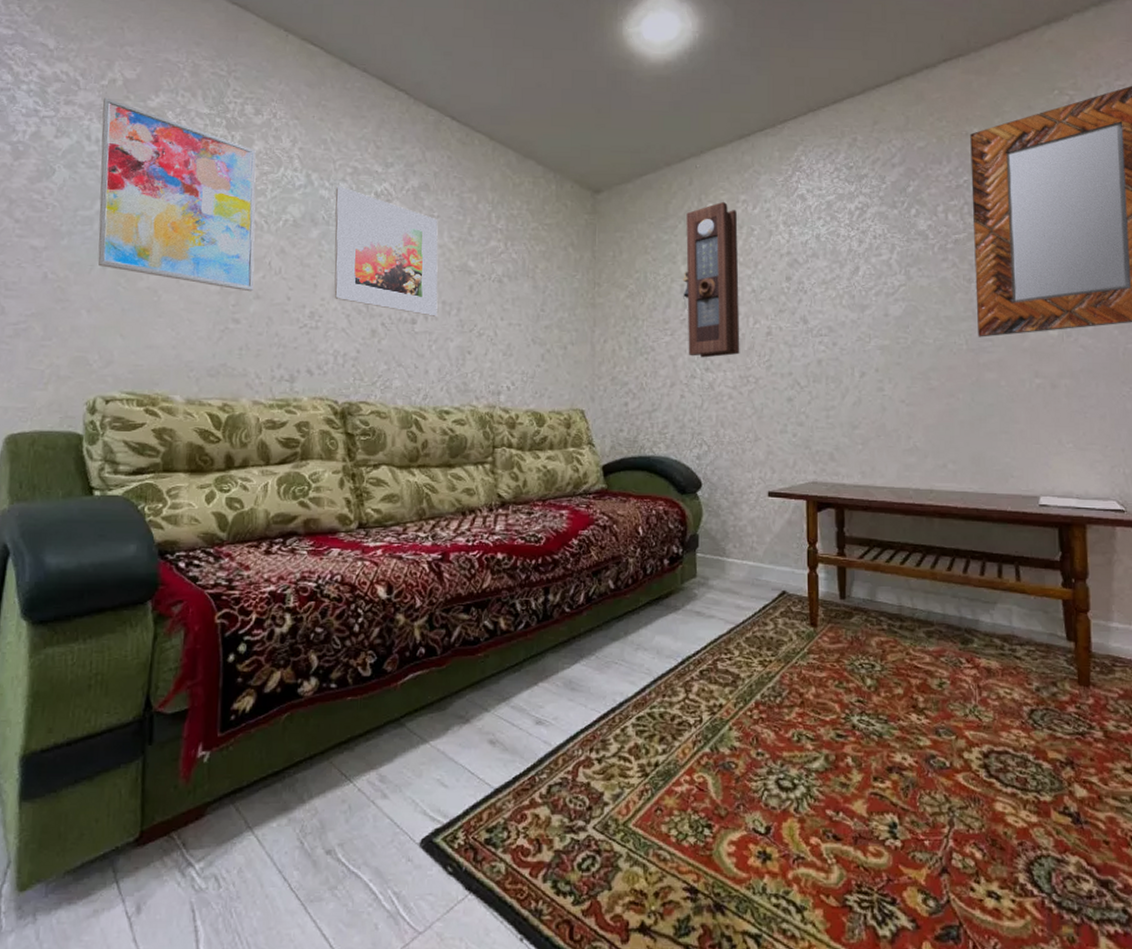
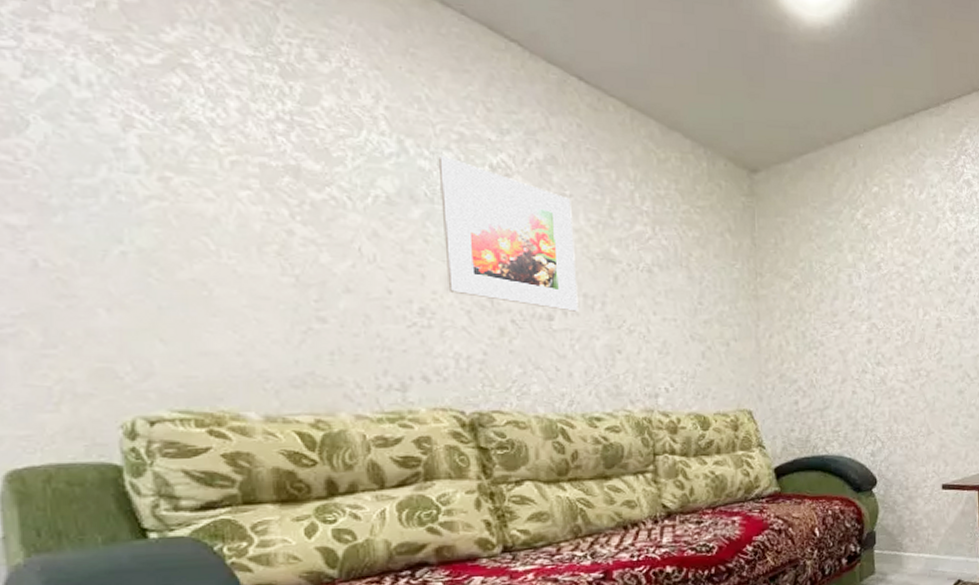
wall art: present [98,97,256,292] -> none [90,25,342,284]
pendulum clock: present [682,201,740,358] -> none [849,185,911,352]

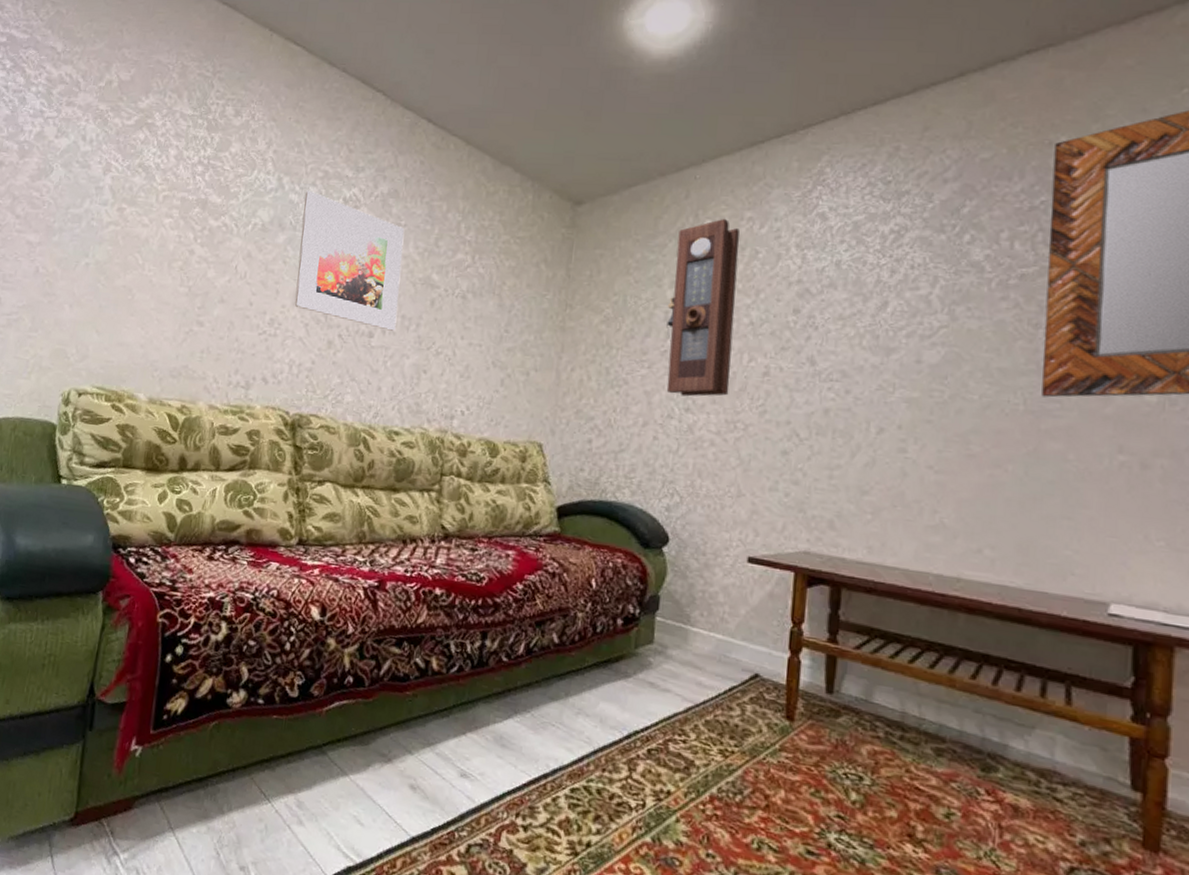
pendulum clock: none [849,185,911,352] -> present [666,218,740,397]

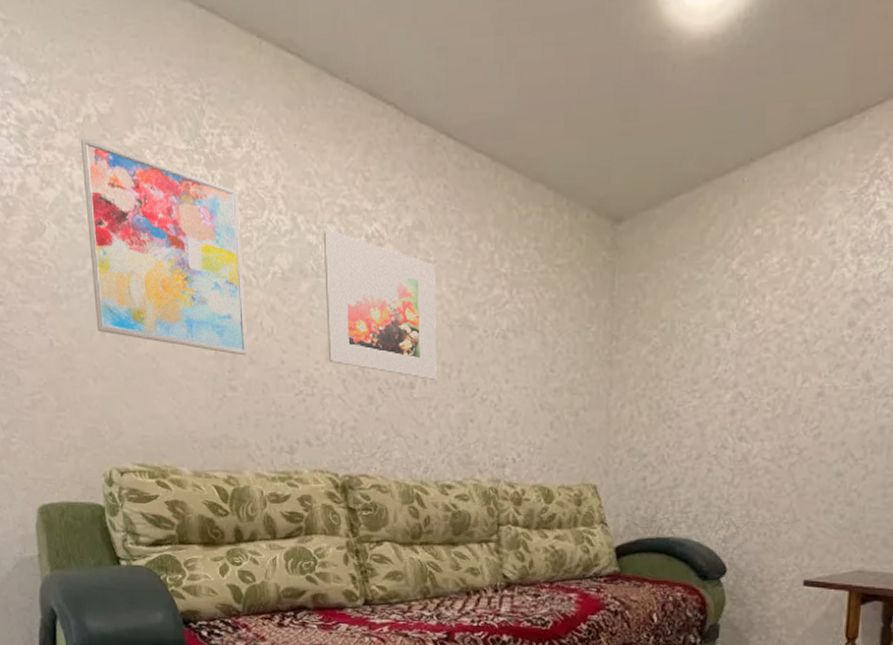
wall art: none [82,99,233,295] -> present [80,138,248,356]
pendulum clock: present [666,218,740,397] -> none [717,225,792,425]

